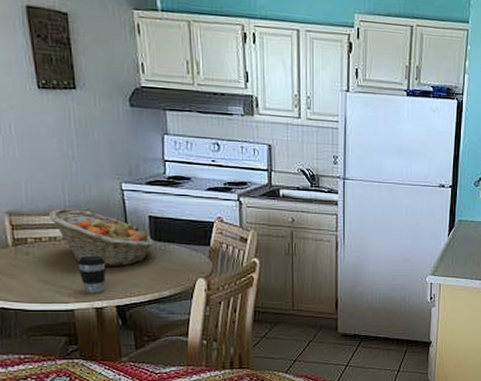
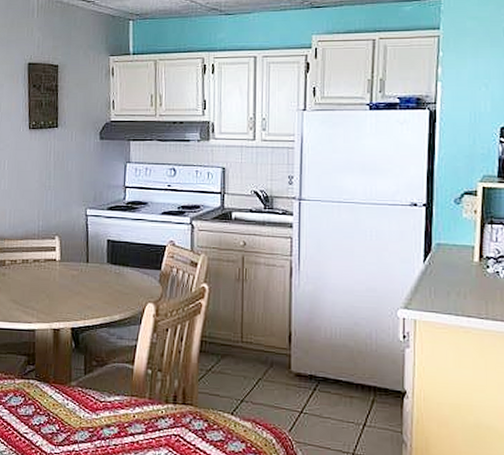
fruit basket: present [48,209,154,267] -> none [24,233,109,289]
coffee cup: present [76,255,106,293] -> none [42,277,67,315]

